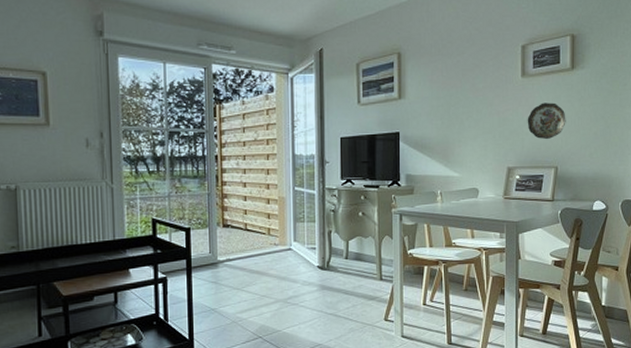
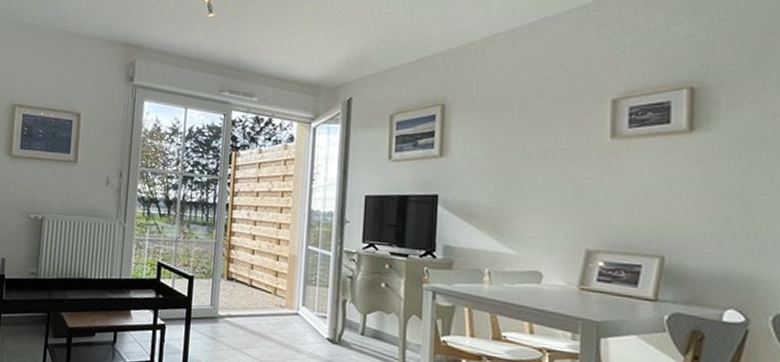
decorative plate: present [527,102,566,140] -> none [617,172,679,220]

